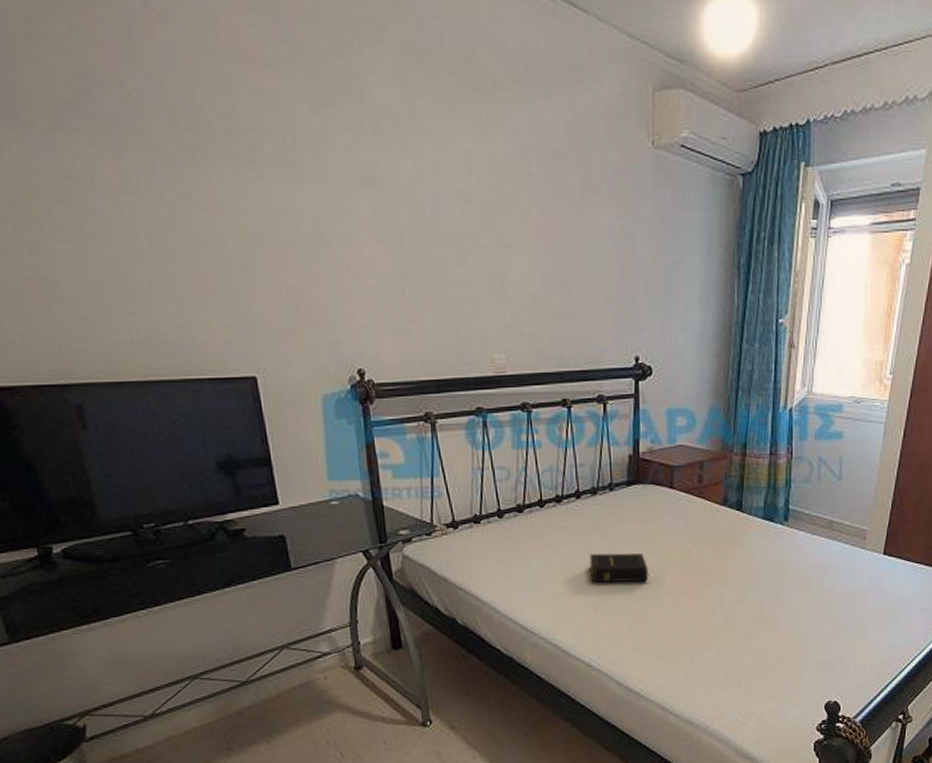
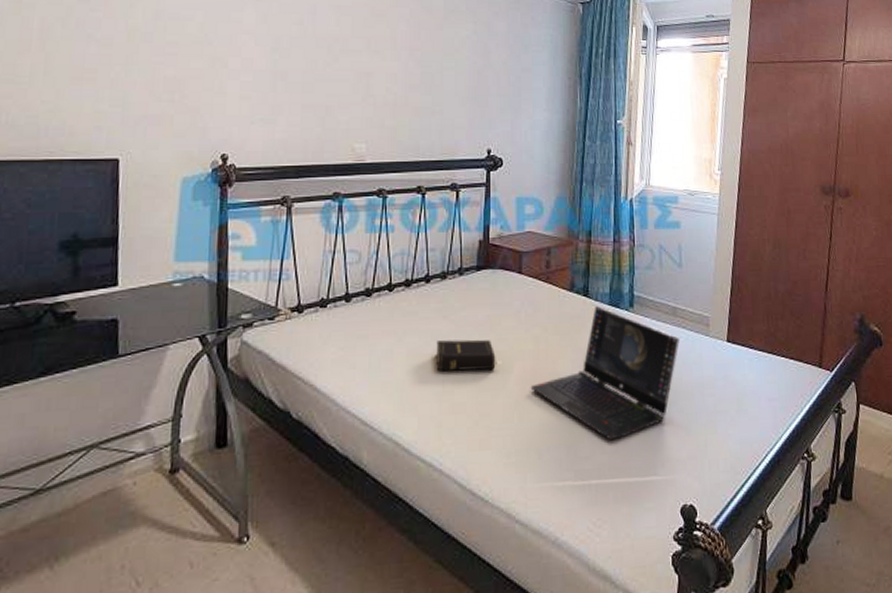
laptop computer: none [682,520,834,645] -> present [530,306,679,441]

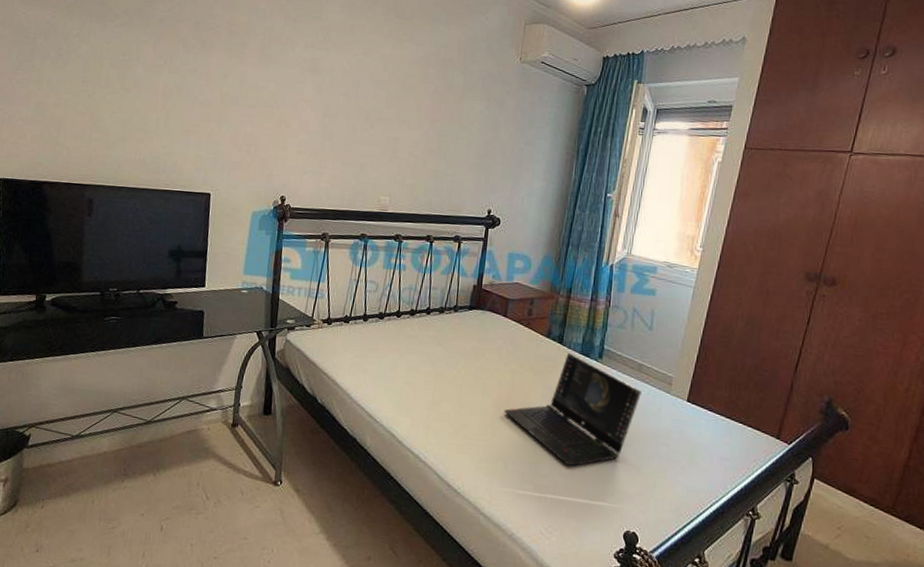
book: present [436,339,498,372] -> none [429,361,479,392]

